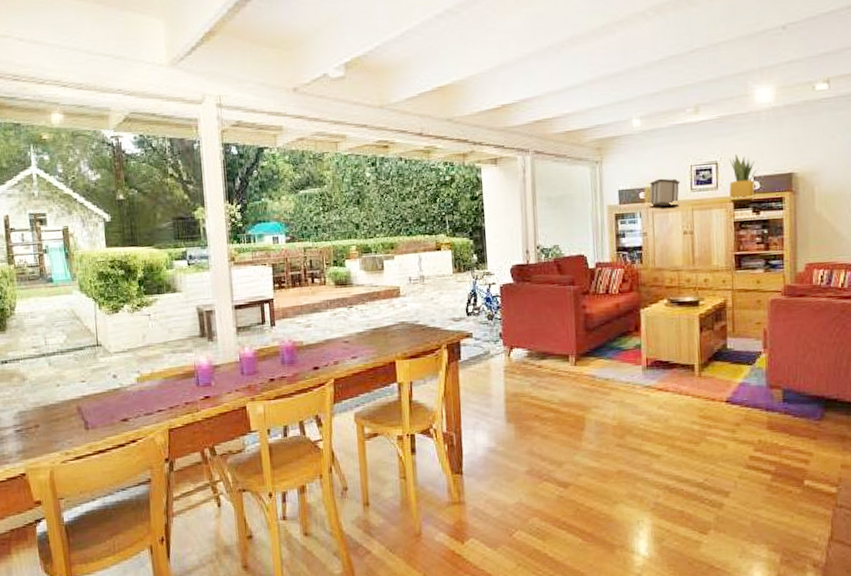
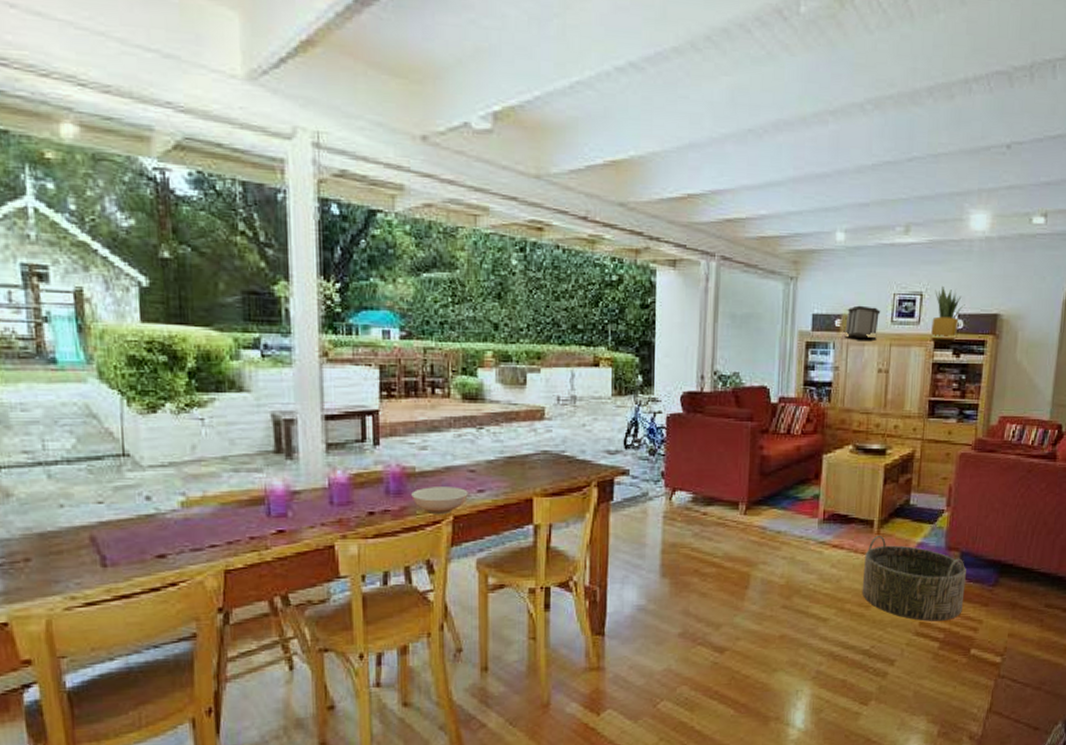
bowl: none [301,355,344,378] -> present [411,487,468,514]
basket: none [689,377,791,455] -> present [862,535,966,622]

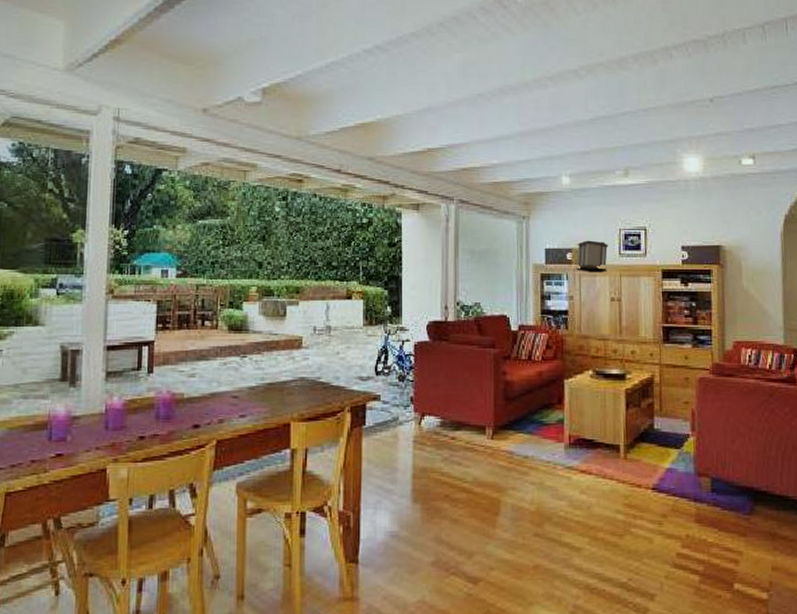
bowl: present [411,487,468,514] -> none [179,412,231,438]
basket: present [862,535,966,622] -> none [613,460,720,552]
planter: present [931,286,965,344] -> none [657,222,688,273]

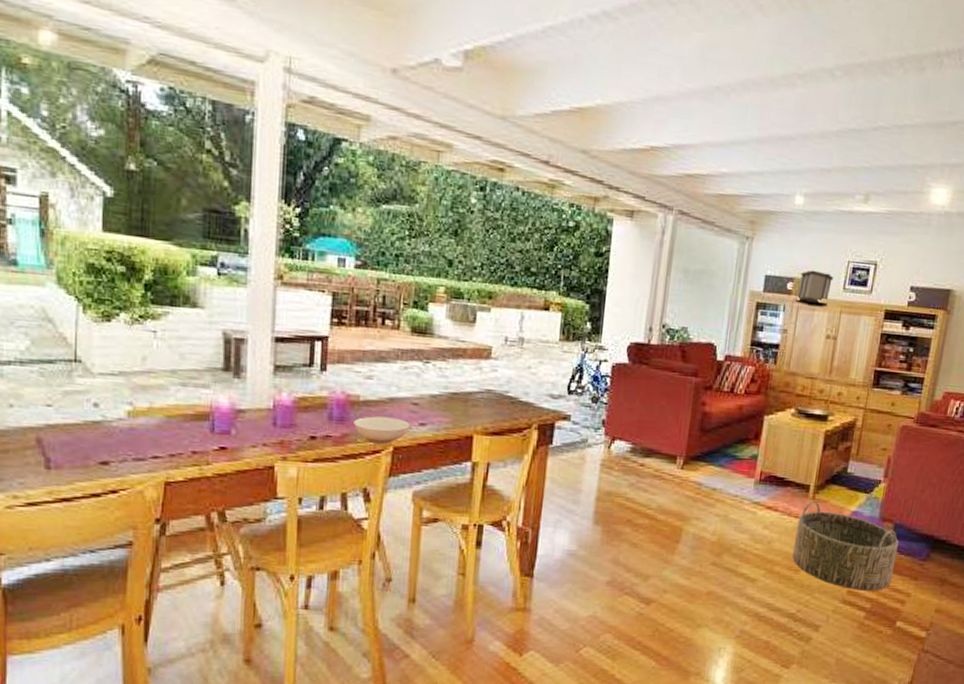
bowl: none [179,412,231,438] -> present [354,416,410,444]
basket: none [613,460,720,552] -> present [792,500,899,591]

